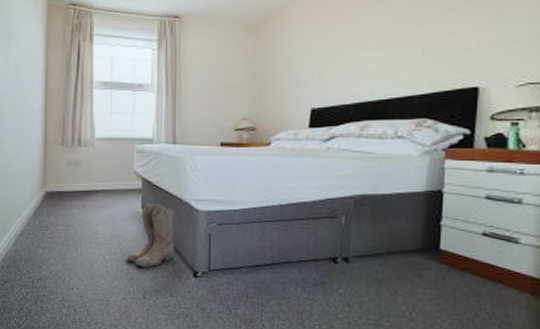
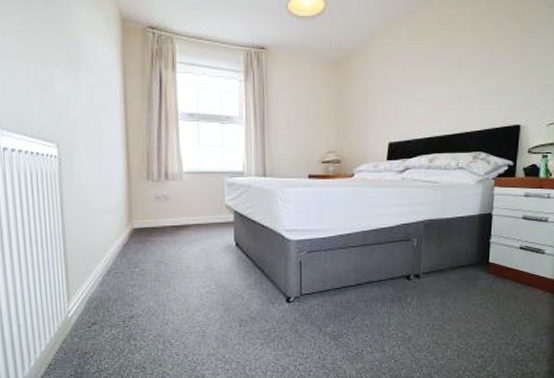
boots: present [125,203,175,268] -> none [220,235,268,297]

